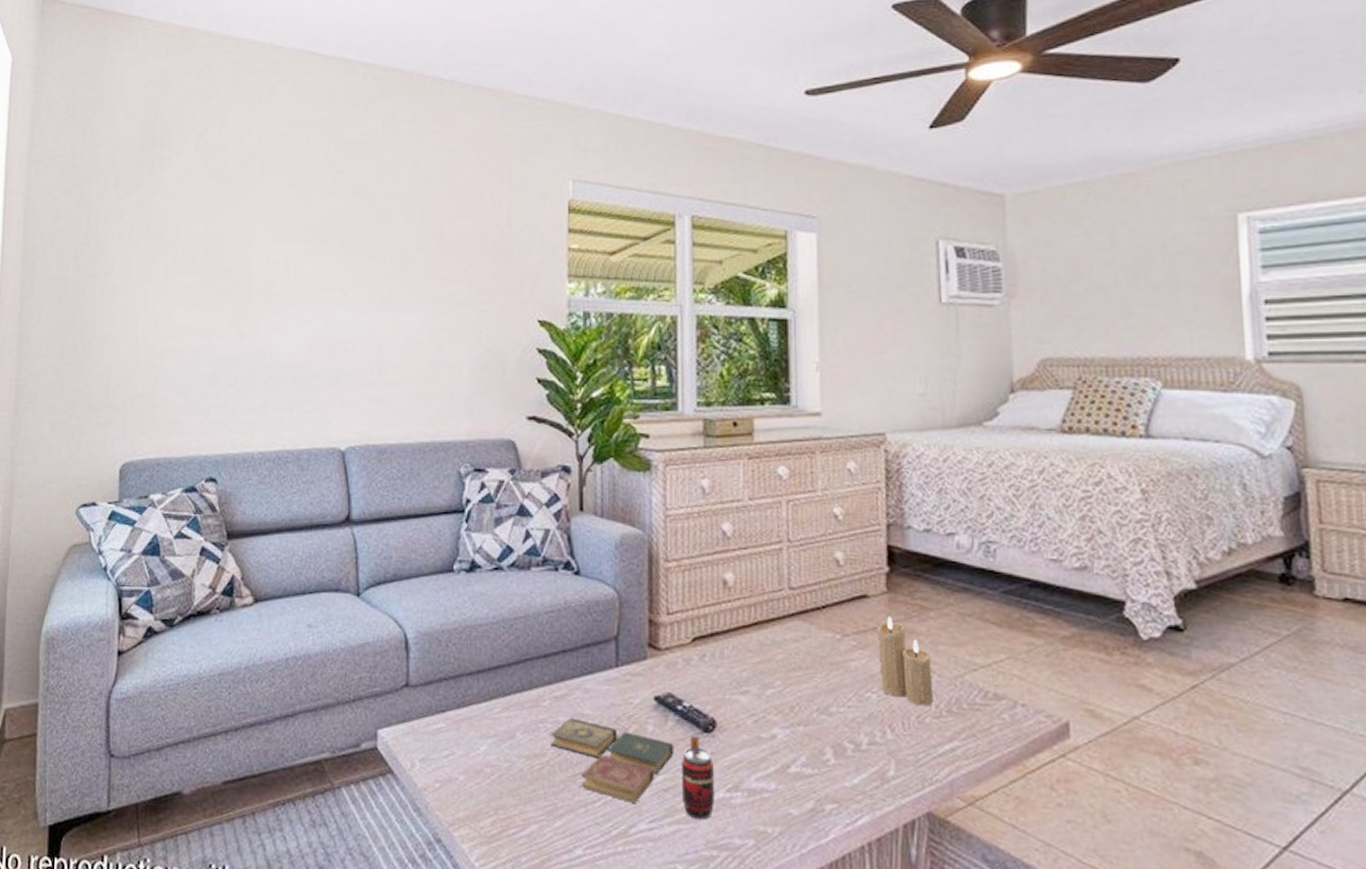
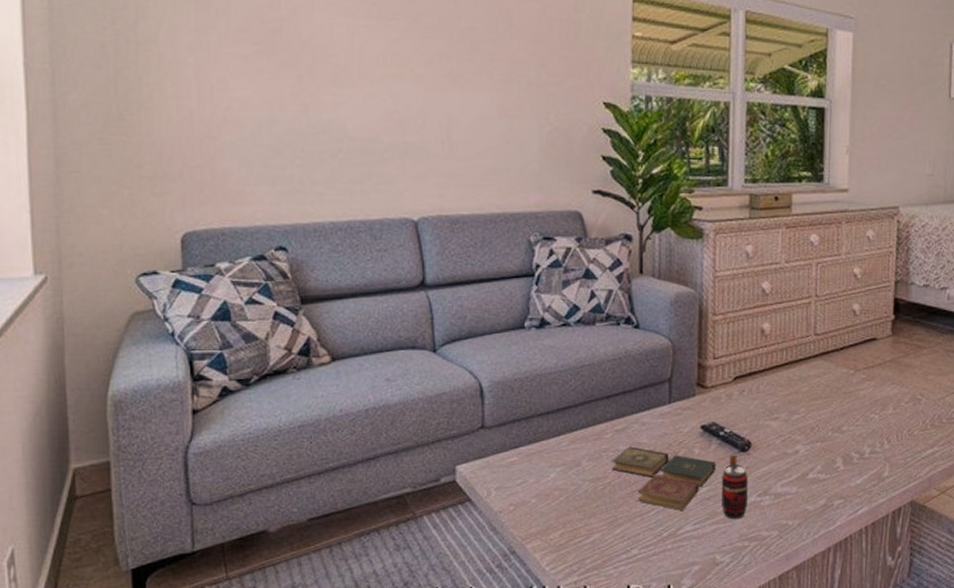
candle: present [877,616,934,706] -> none [882,354,922,422]

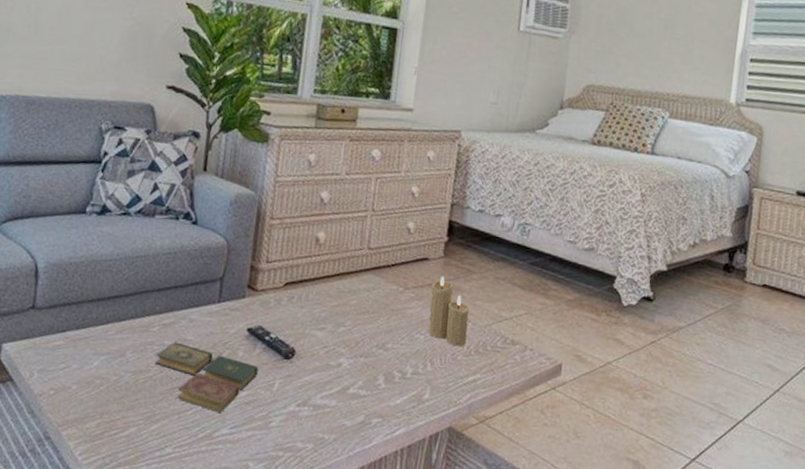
beverage can: present [722,456,749,519] -> none [259,362,289,428]
candle: none [882,354,922,422] -> present [428,276,470,347]

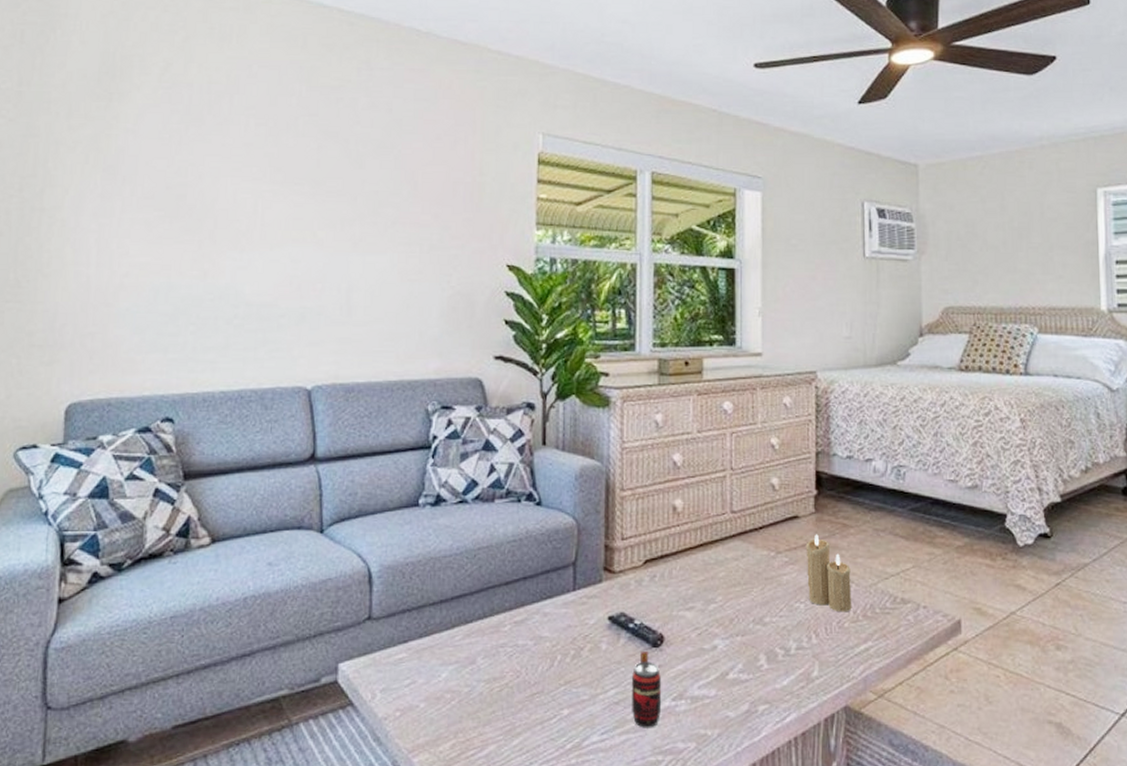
book: present [155,341,259,413] -> none [510,641,626,717]
beverage can: none [259,362,289,428] -> present [632,652,662,728]

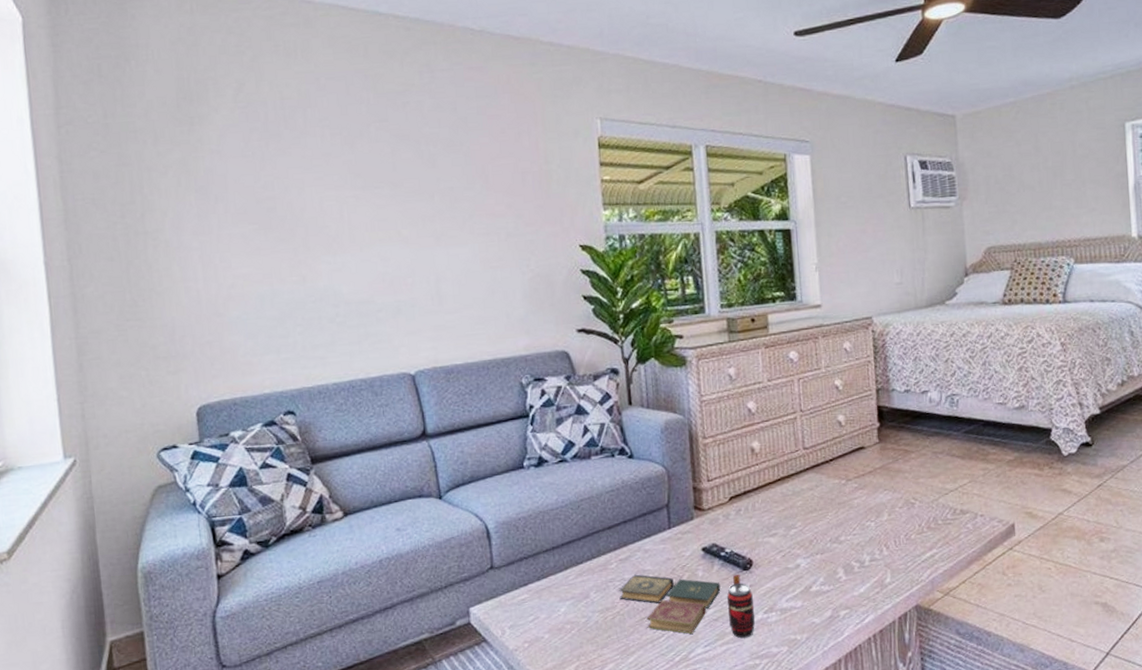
book: none [510,641,626,717] -> present [619,574,721,634]
candle: present [805,534,852,613] -> none [872,461,917,527]

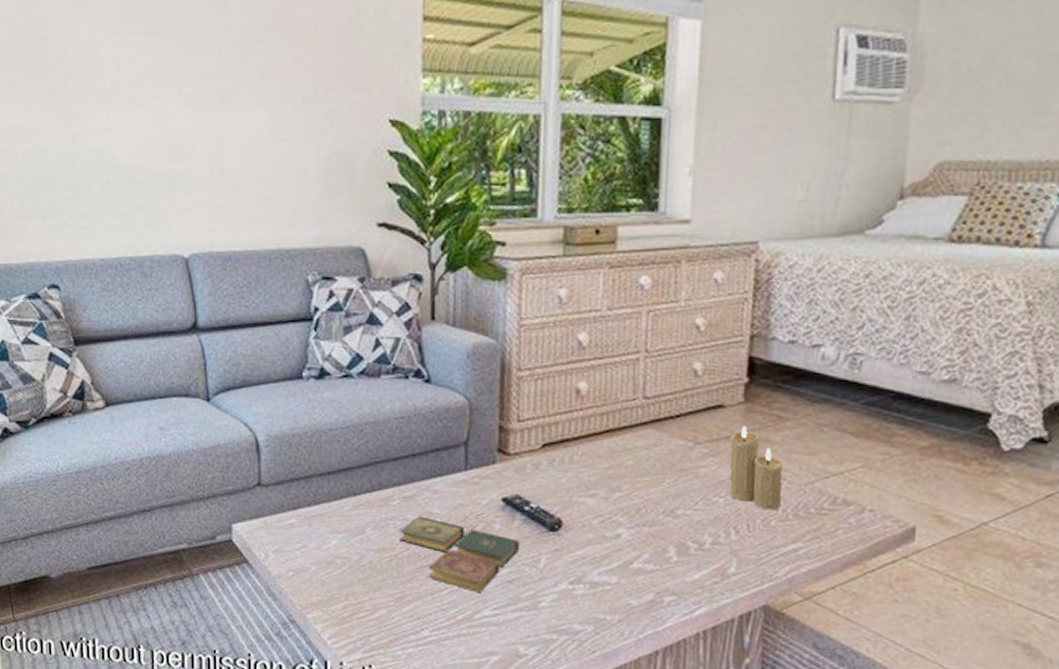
beverage can: present [727,575,756,639] -> none [526,535,559,608]
candle: none [872,461,917,527] -> present [729,426,783,510]

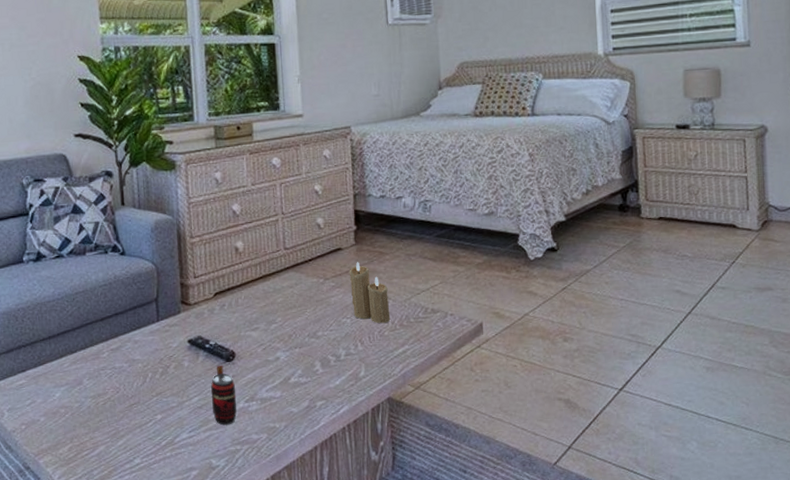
book: present [399,516,520,592] -> none [110,363,205,420]
beverage can: none [526,535,559,608] -> present [211,366,237,426]

